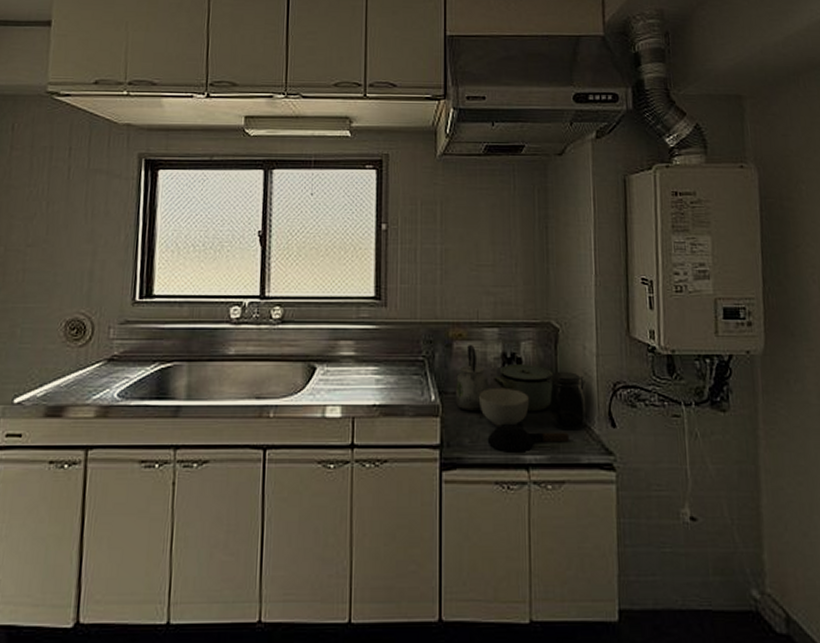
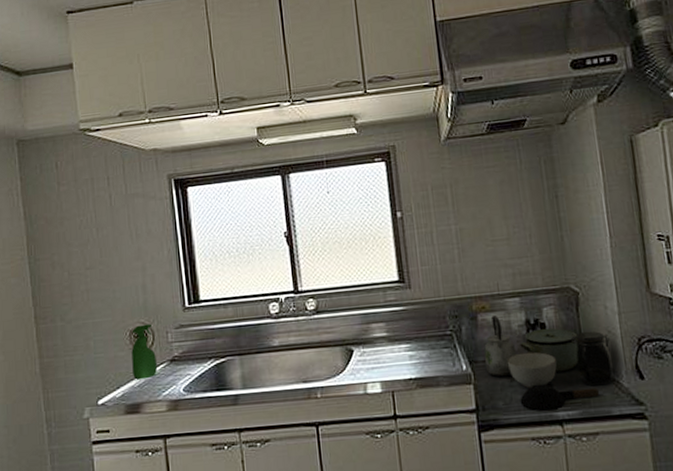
spray bottle: none [61,316,93,378] -> present [131,324,158,380]

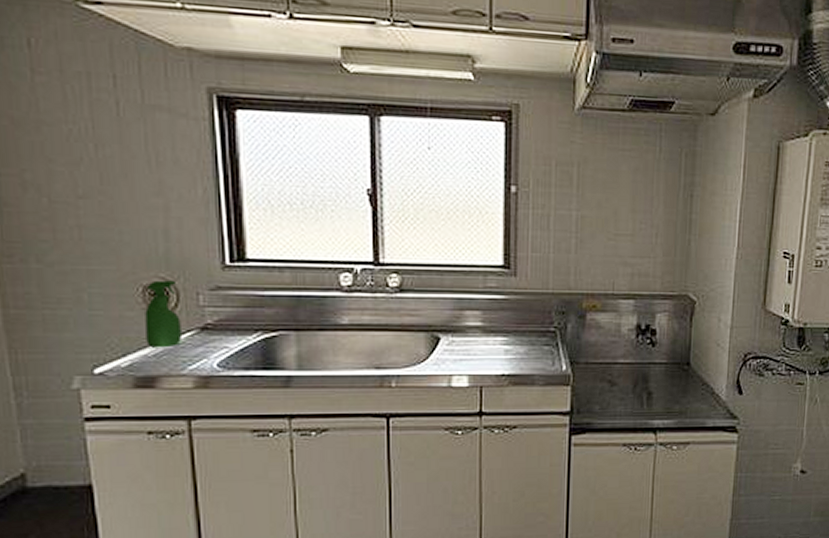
kettle: present [484,314,517,377] -> none [586,315,622,381]
bowl: present [506,351,557,388] -> none [610,358,662,394]
cooking pot: present [520,328,579,372] -> none [627,336,687,381]
frying pan: present [520,383,599,411] -> none [617,391,697,418]
jar: present [571,331,614,386] -> none [680,342,718,397]

